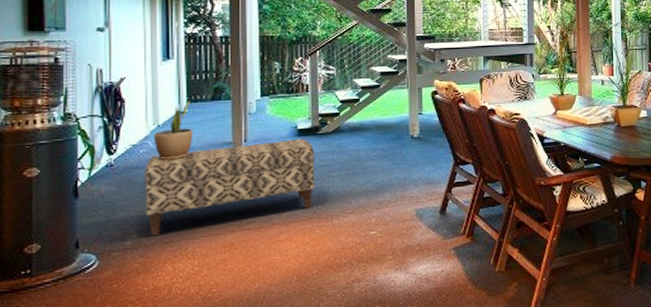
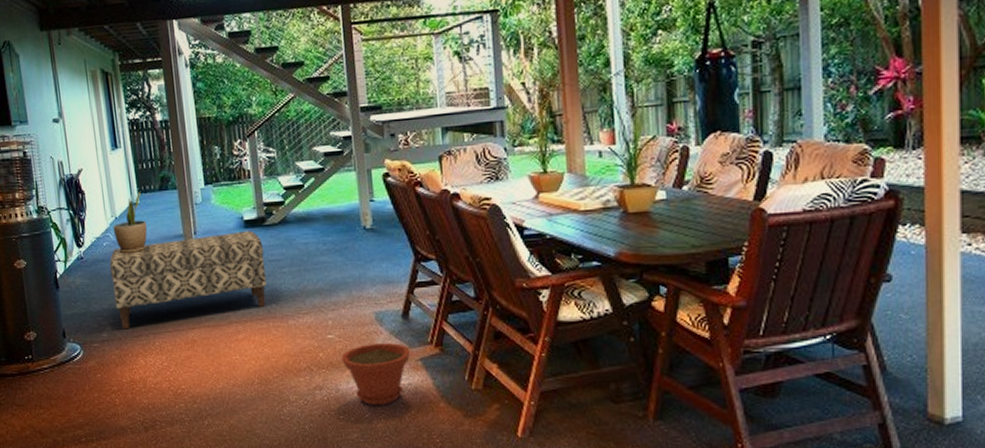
plant pot: none [382,235,445,293] -> present [342,343,411,406]

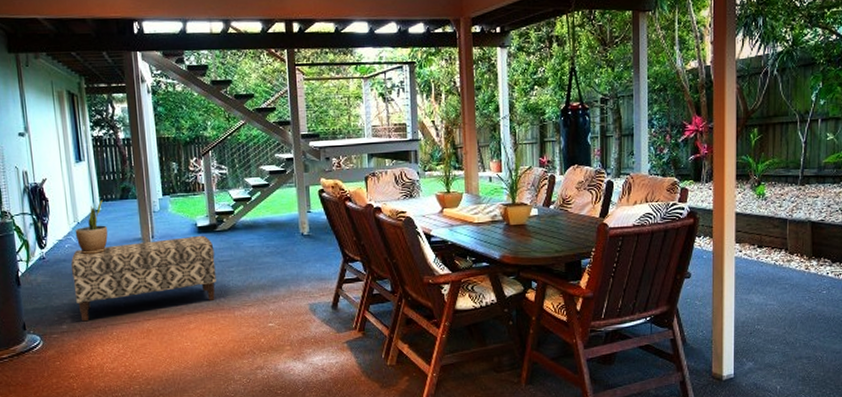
plant pot: present [342,343,411,406] -> none [280,329,338,381]

